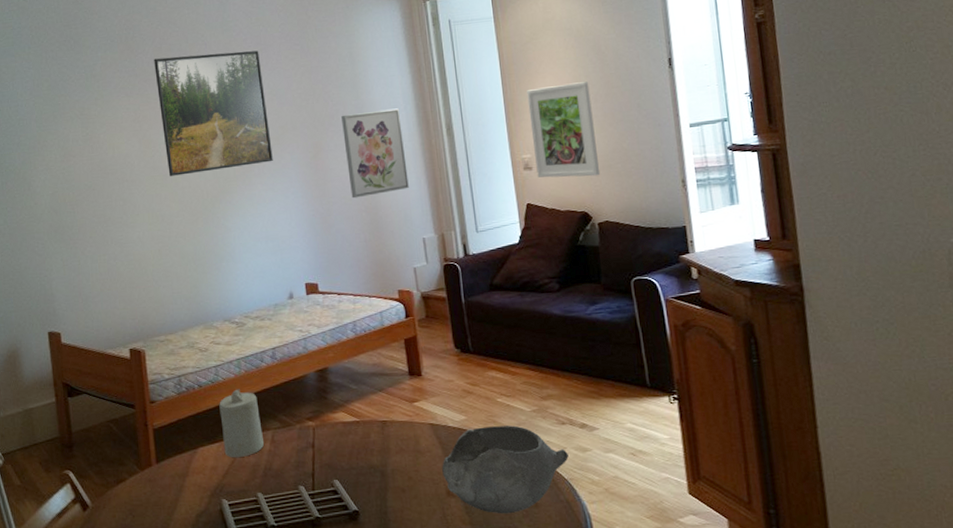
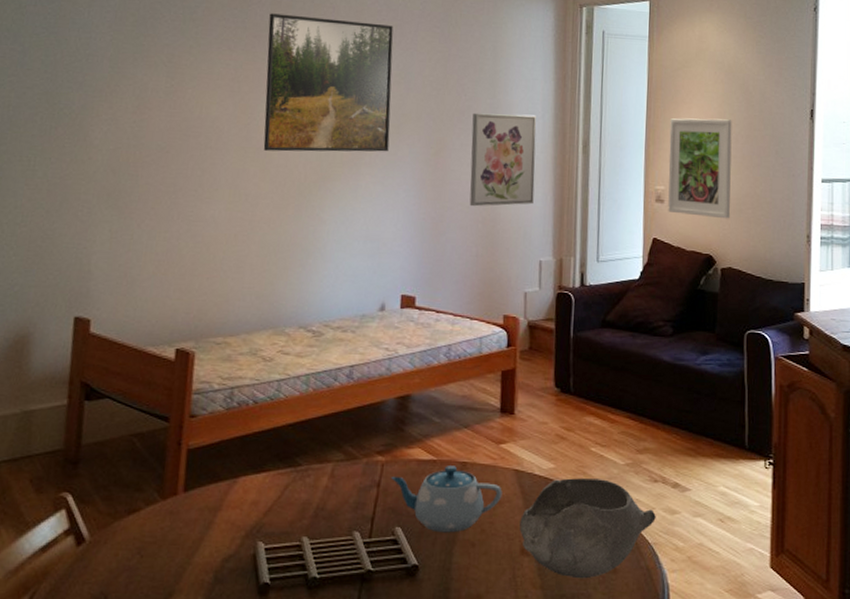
candle: present [219,389,264,458] -> none [271,410,322,493]
teapot: none [323,425,423,482] -> present [391,466,502,533]

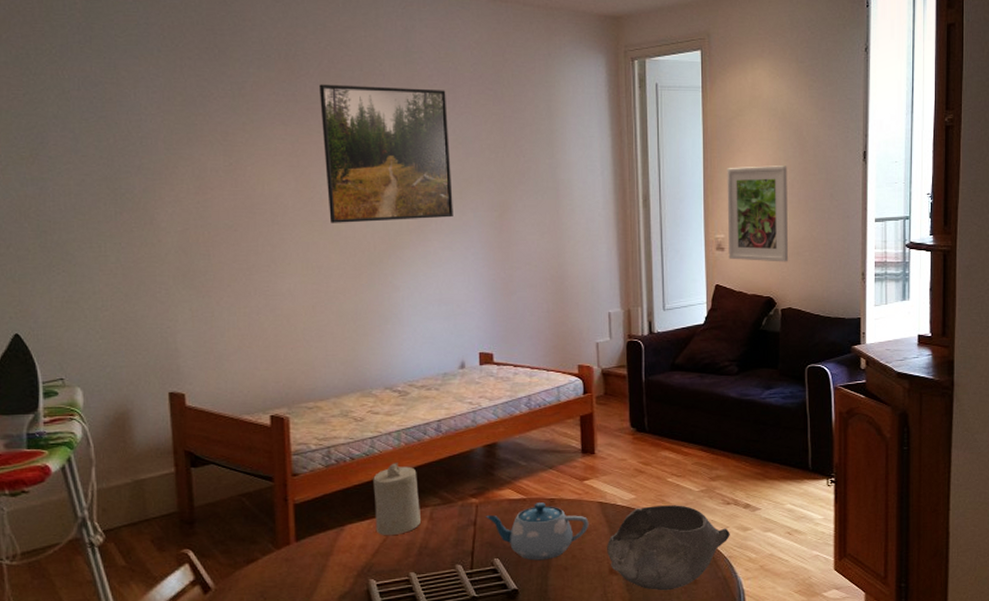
candle: none [271,410,322,493] -> present [373,463,421,536]
wall art: present [469,113,537,207] -> none [533,172,599,265]

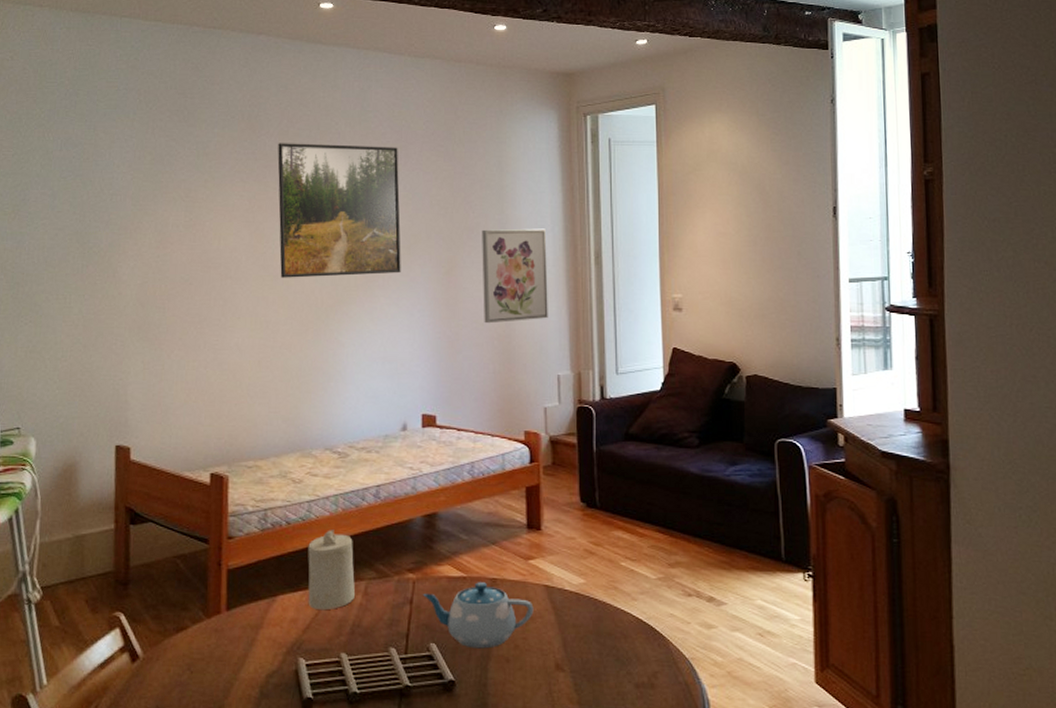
wall art: none [533,172,599,265] -> present [482,228,548,324]
bowl: present [607,505,730,591] -> none [553,593,692,695]
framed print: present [727,166,789,262] -> none [684,222,753,325]

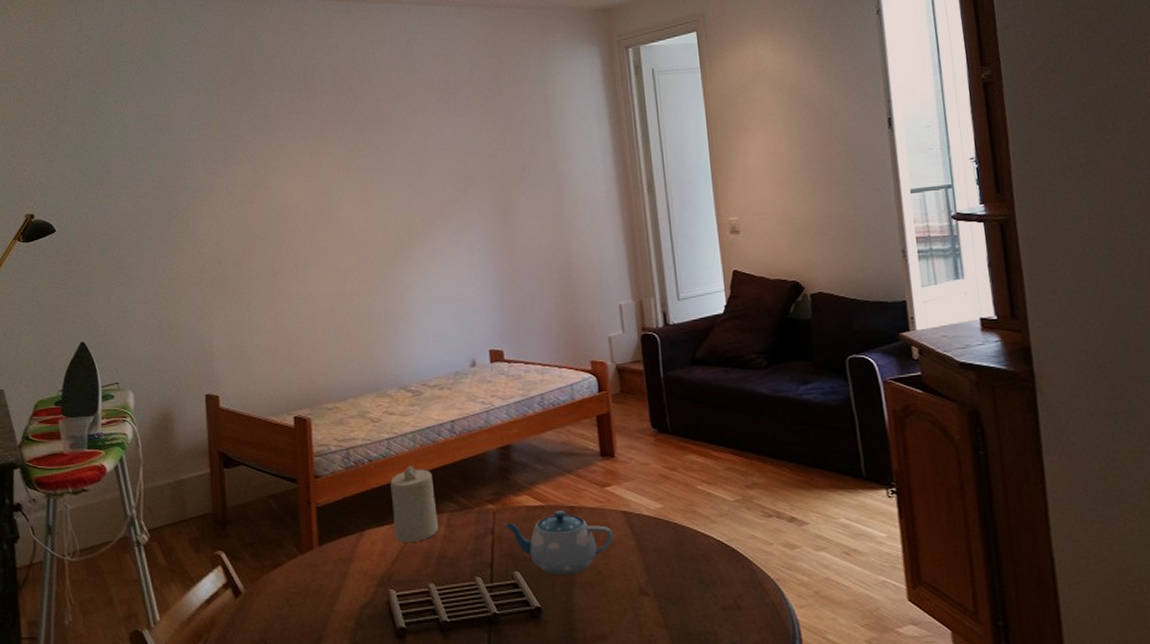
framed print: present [277,143,401,278] -> none [333,94,459,228]
wall art: present [482,228,548,324] -> none [534,162,605,259]

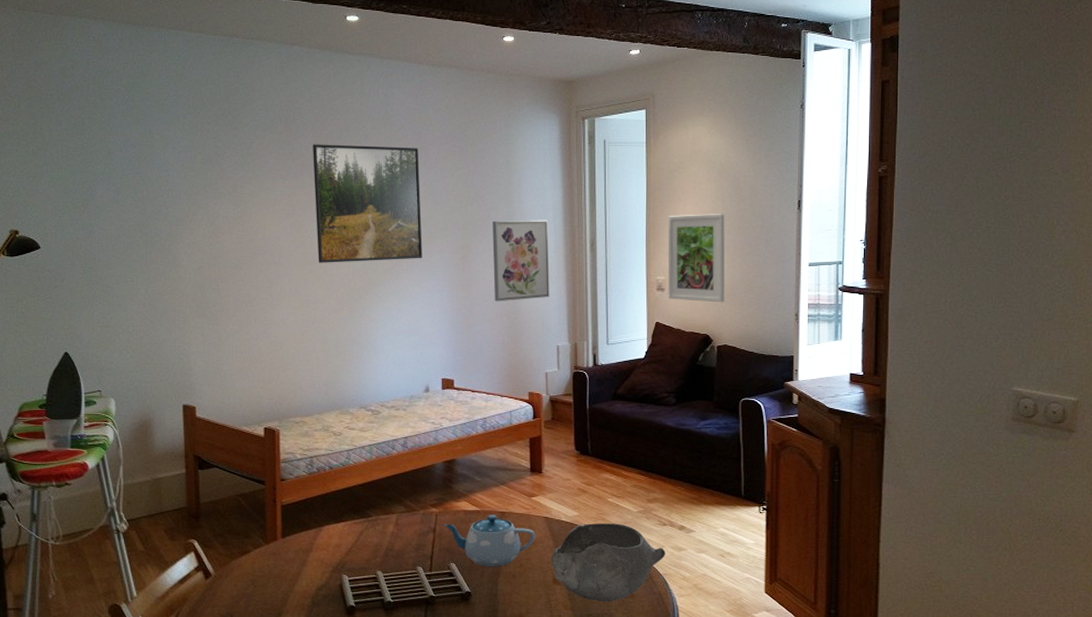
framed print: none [333,94,459,228] -> present [313,144,423,263]
candle: present [390,465,438,543] -> none [348,473,388,538]
wall art: none [534,162,605,259] -> present [492,220,550,302]
bowl: none [635,516,775,617] -> present [551,523,666,602]
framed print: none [735,140,814,243] -> present [667,214,725,303]

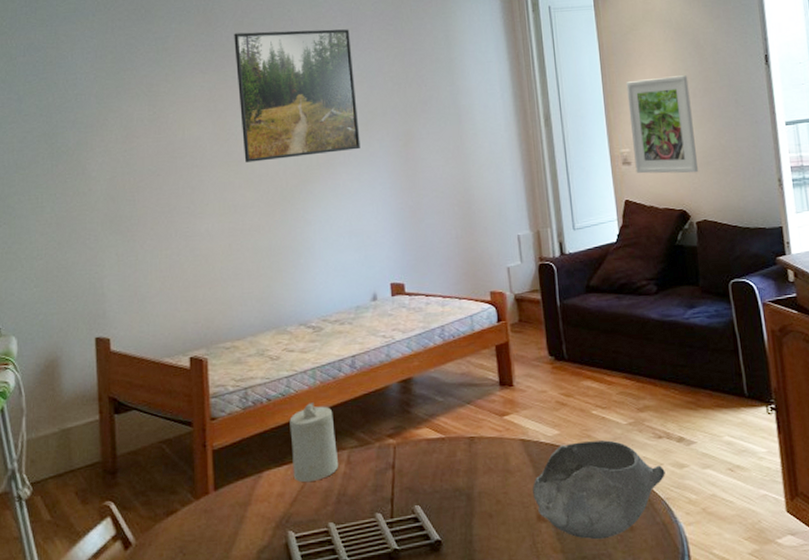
candle: none [348,473,388,538] -> present [289,402,338,483]
teapot: present [444,515,536,567] -> none [404,441,512,507]
wall art: present [492,220,550,302] -> none [435,96,504,191]

